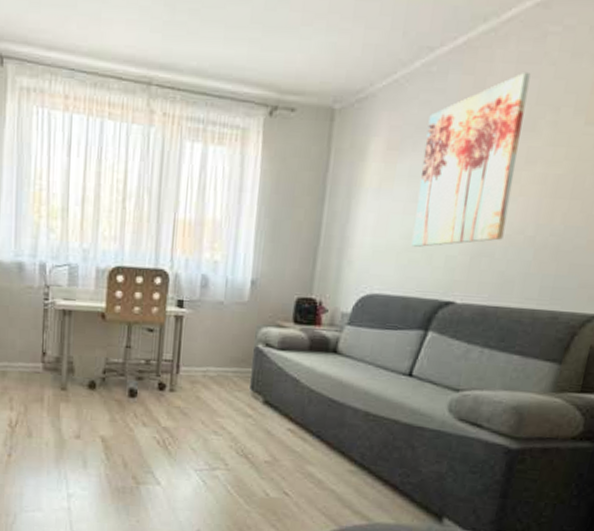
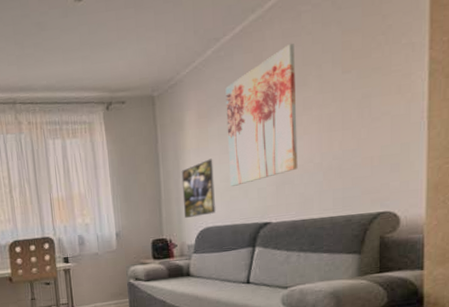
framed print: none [345,205,396,279] -> present [181,158,216,219]

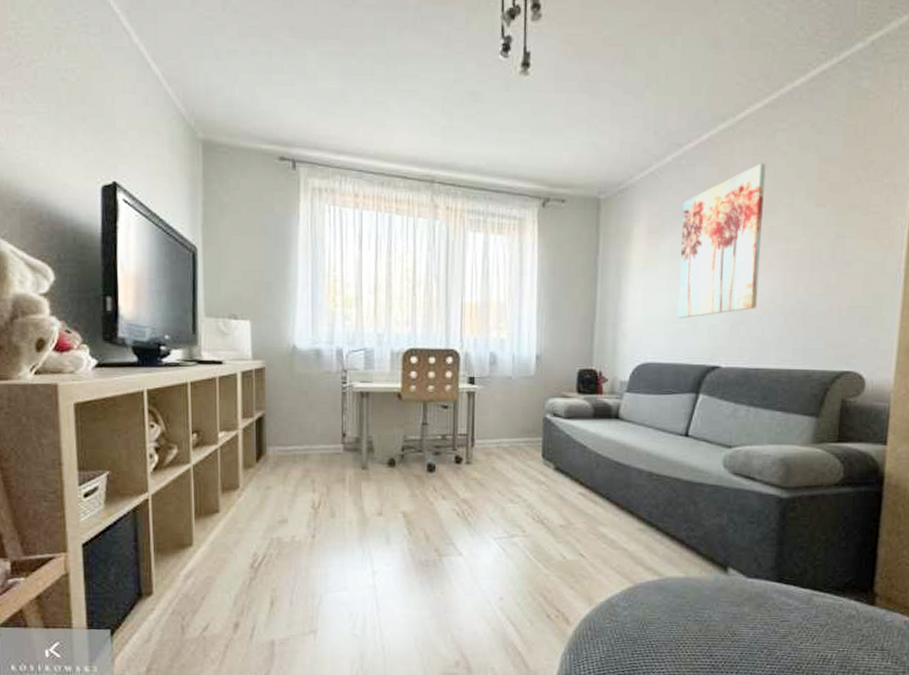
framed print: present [181,158,216,219] -> none [620,282,661,349]

